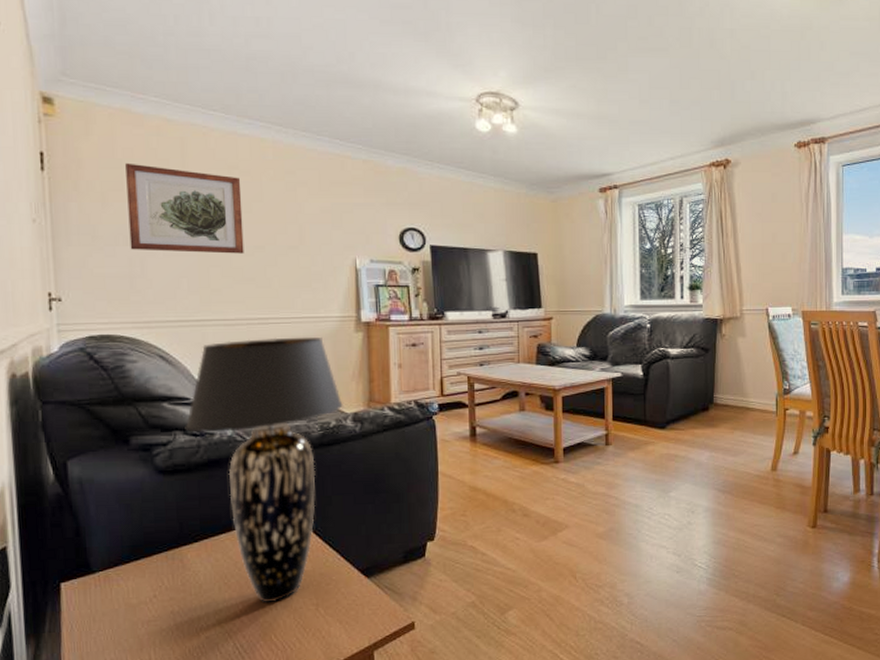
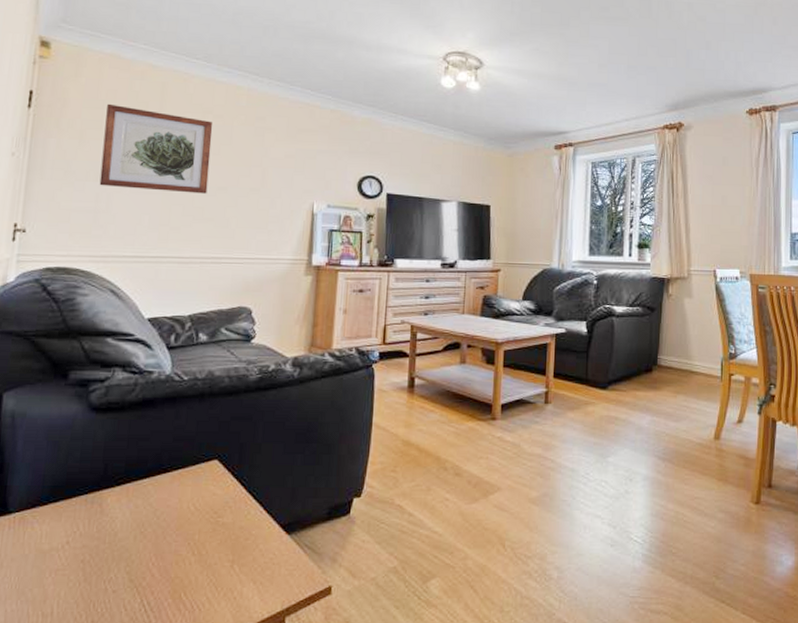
table lamp: present [185,337,344,602] -> none [125,277,286,555]

